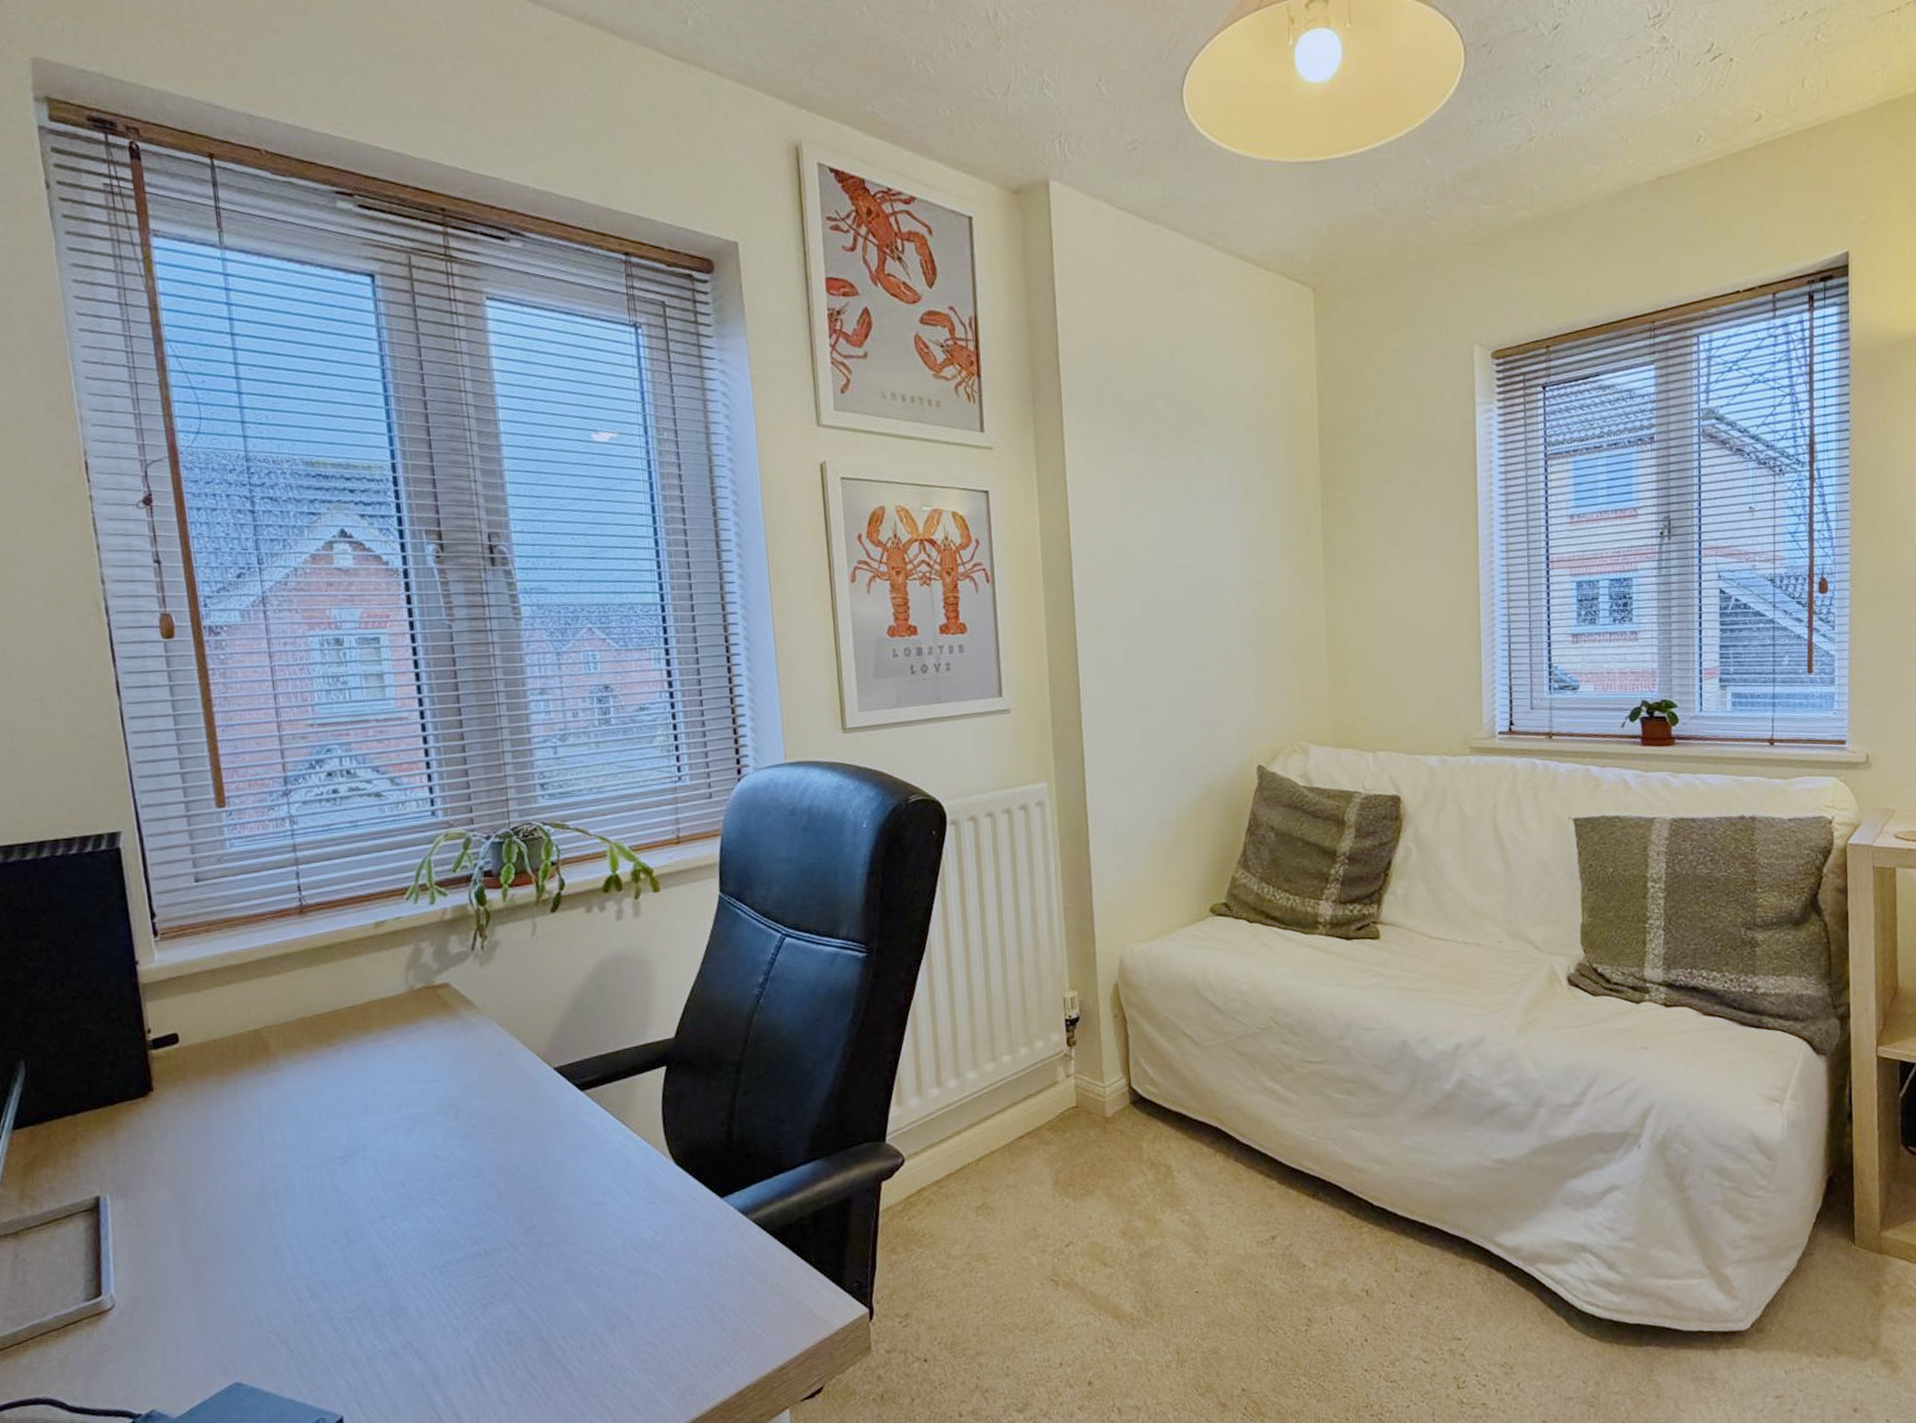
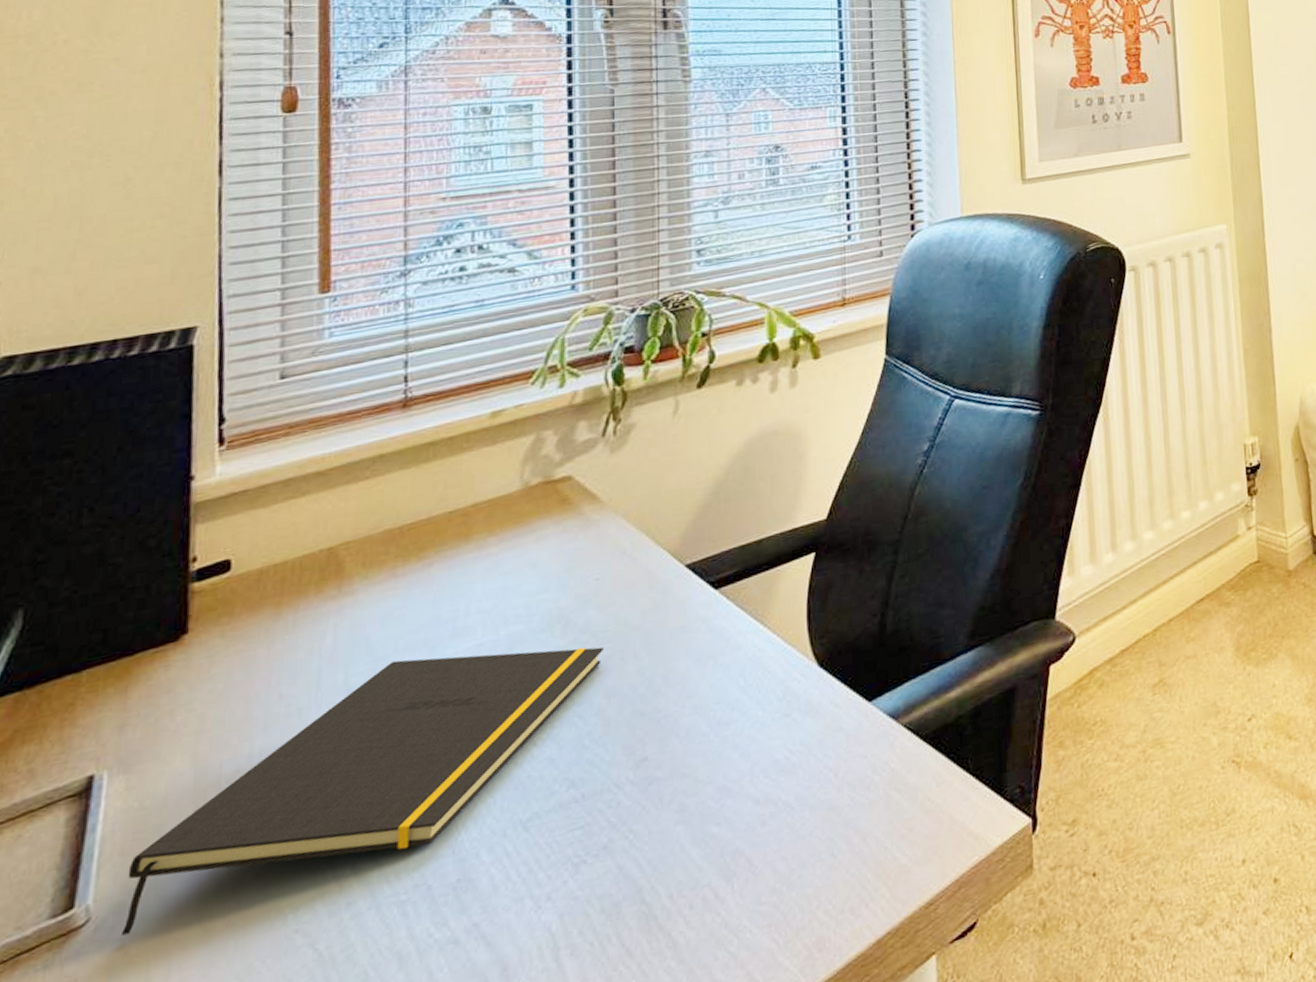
notepad: none [137,1127,490,1320] -> present [120,647,603,936]

